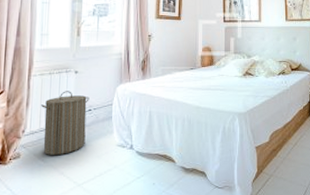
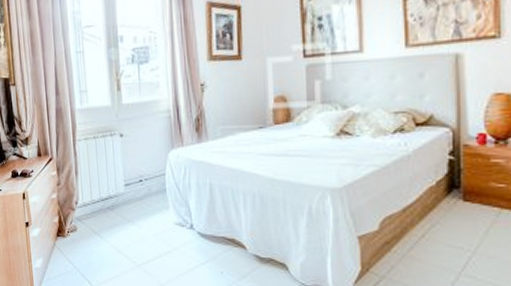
laundry hamper: present [40,91,90,155] -> none [89,158,140,230]

